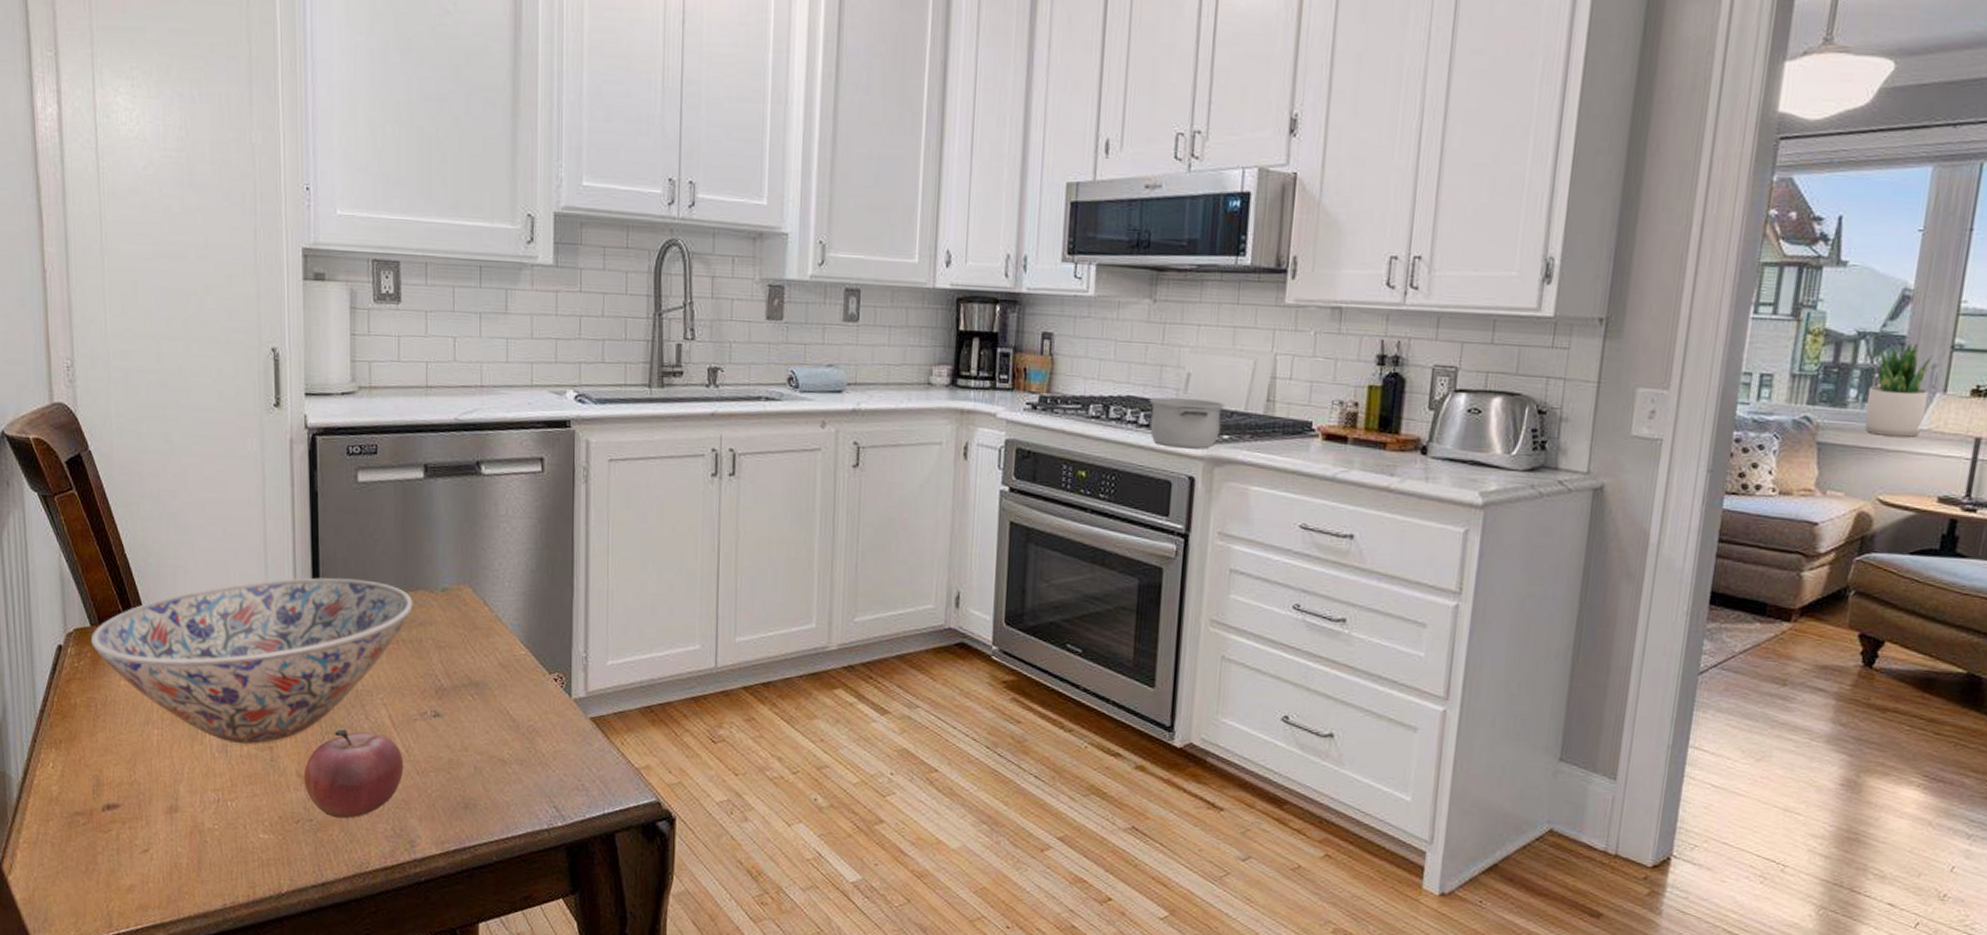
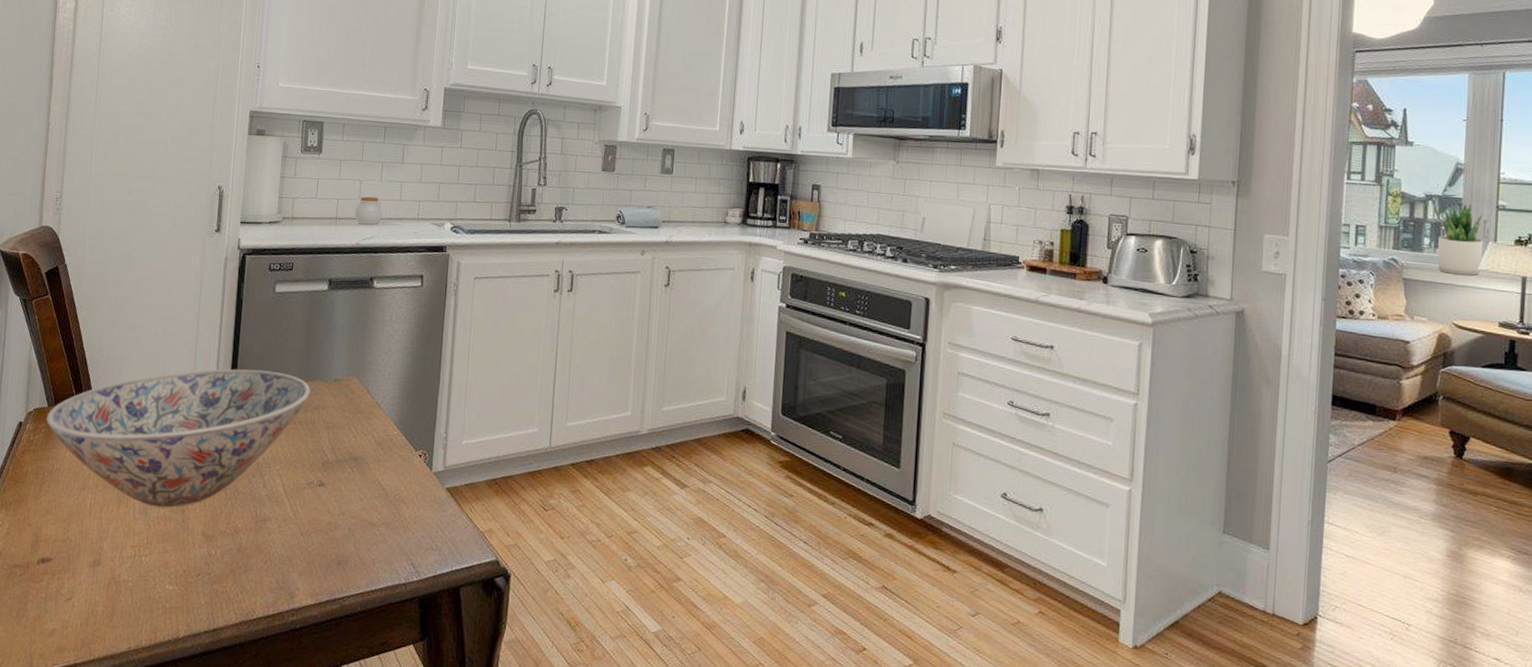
fruit: present [303,727,404,819] -> none [207,494,291,573]
jar: none [450,357,485,395] -> present [355,196,382,226]
cooking pot: present [1149,397,1225,449] -> none [894,235,952,276]

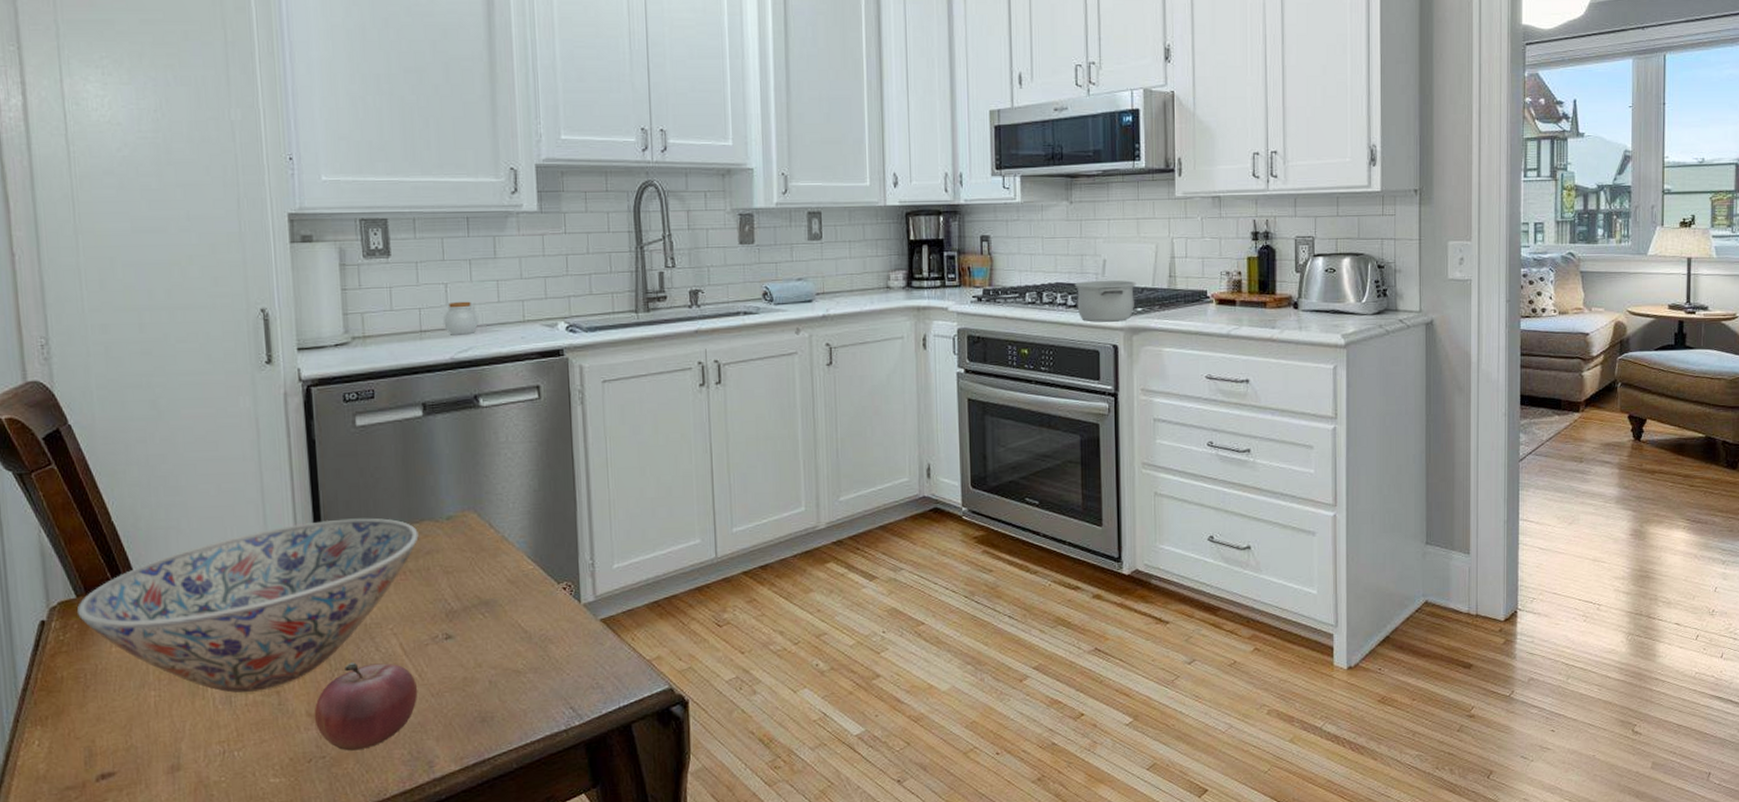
fruit: none [207,494,291,573] -> present [314,662,418,751]
cooking pot: none [894,235,952,276] -> present [1074,280,1136,322]
planter: present [1437,204,1483,276] -> none [1610,191,1651,262]

